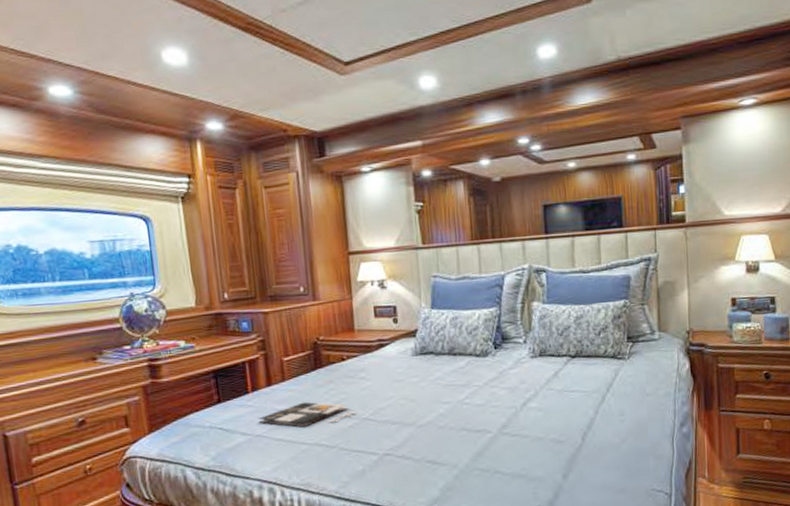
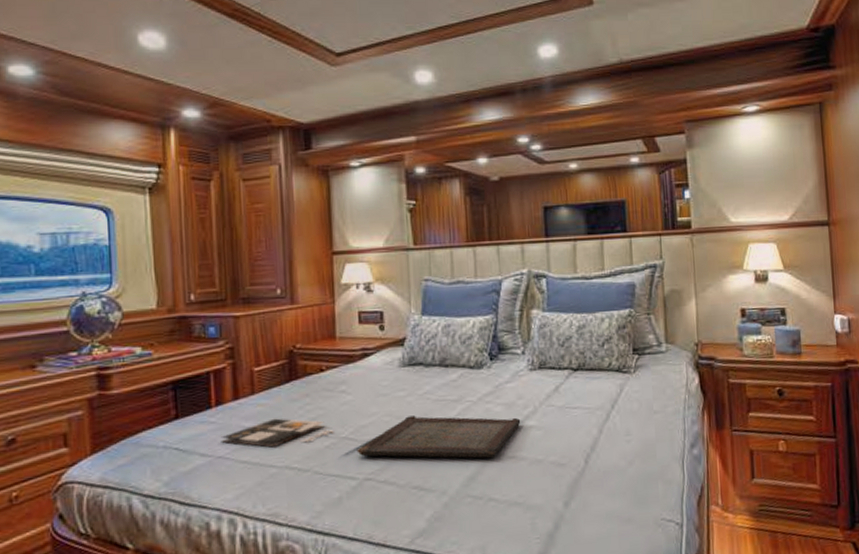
serving tray: none [376,399,524,436] -> present [356,415,521,458]

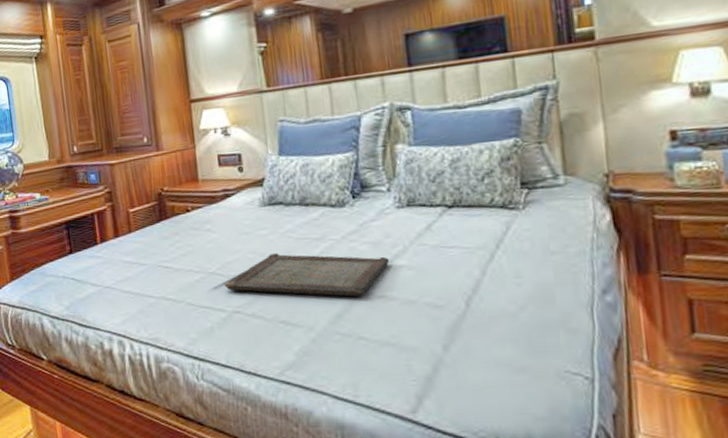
magazine: present [220,418,334,447] -> none [106,254,203,280]

